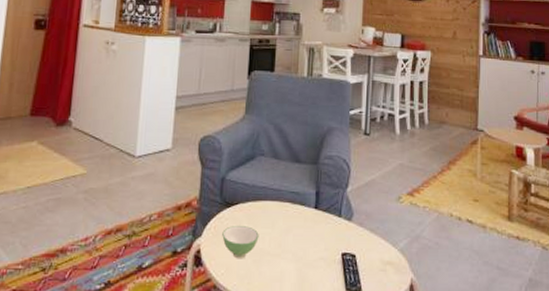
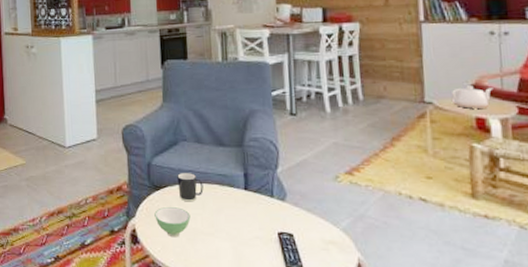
mug: none [249,188,275,221] -> present [177,172,204,202]
teapot: none [498,117,531,139] -> present [451,86,493,110]

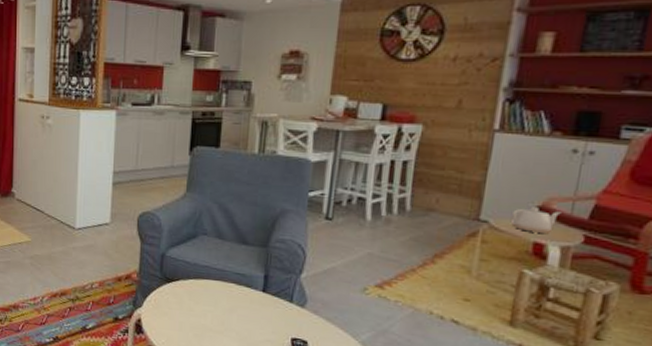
bowl: present [154,206,191,238] -> none [162,300,201,332]
mug: present [177,172,204,202] -> none [191,267,219,298]

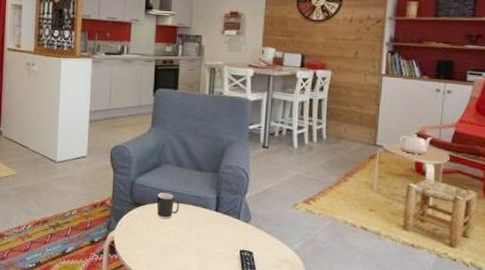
mug: none [191,267,219,298] -> present [156,192,180,219]

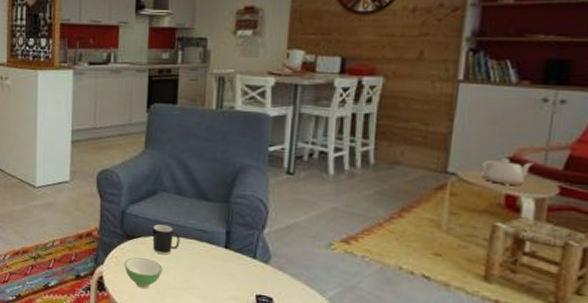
bowl: none [133,222,165,250] -> present [124,257,163,289]

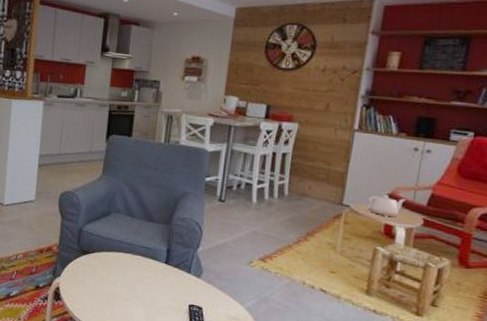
bowl: present [124,257,163,289] -> none [78,270,112,299]
mug: present [152,223,180,255] -> none [104,241,128,269]

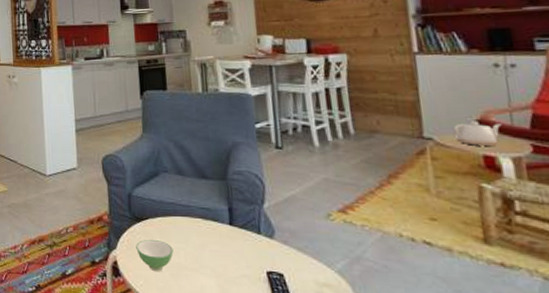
bowl: none [78,270,112,299] -> present [136,239,174,272]

